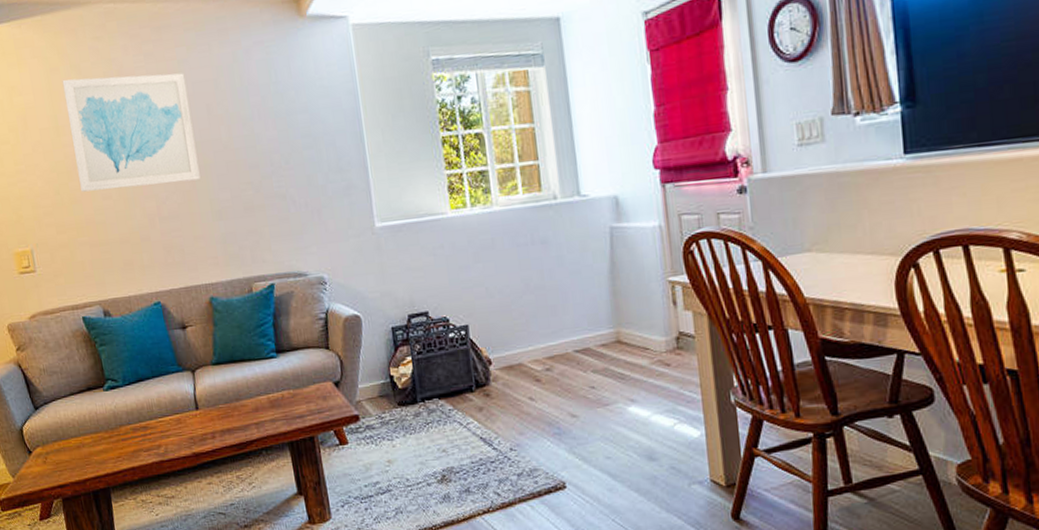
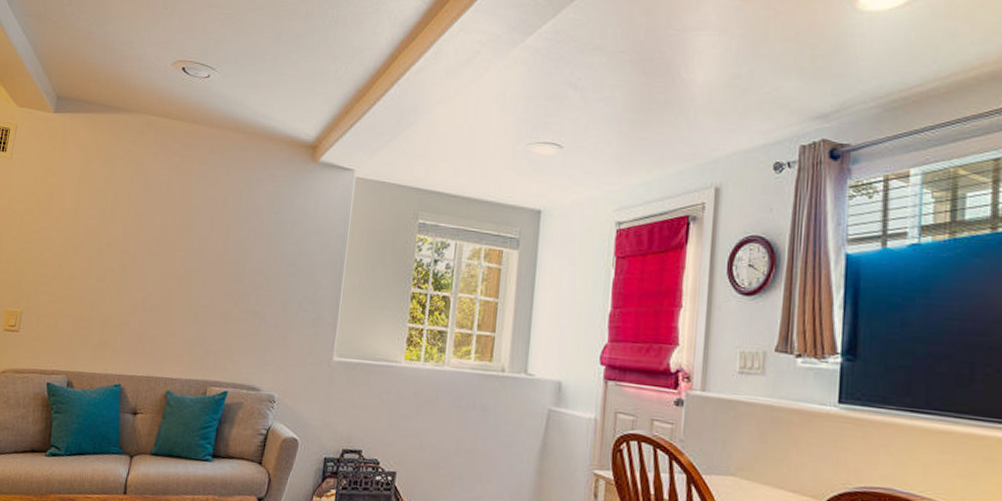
wall art: present [62,73,201,192] -> none [81,170,200,282]

